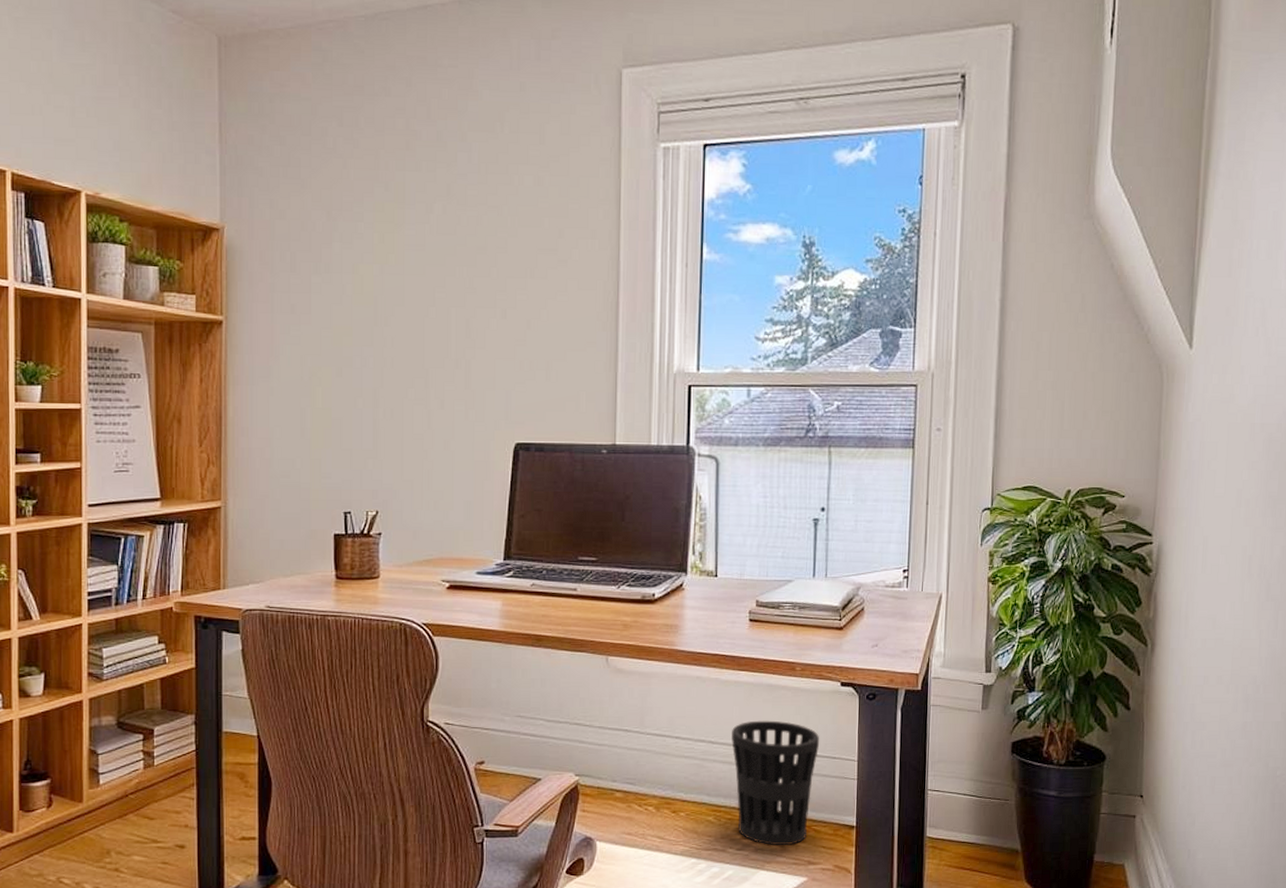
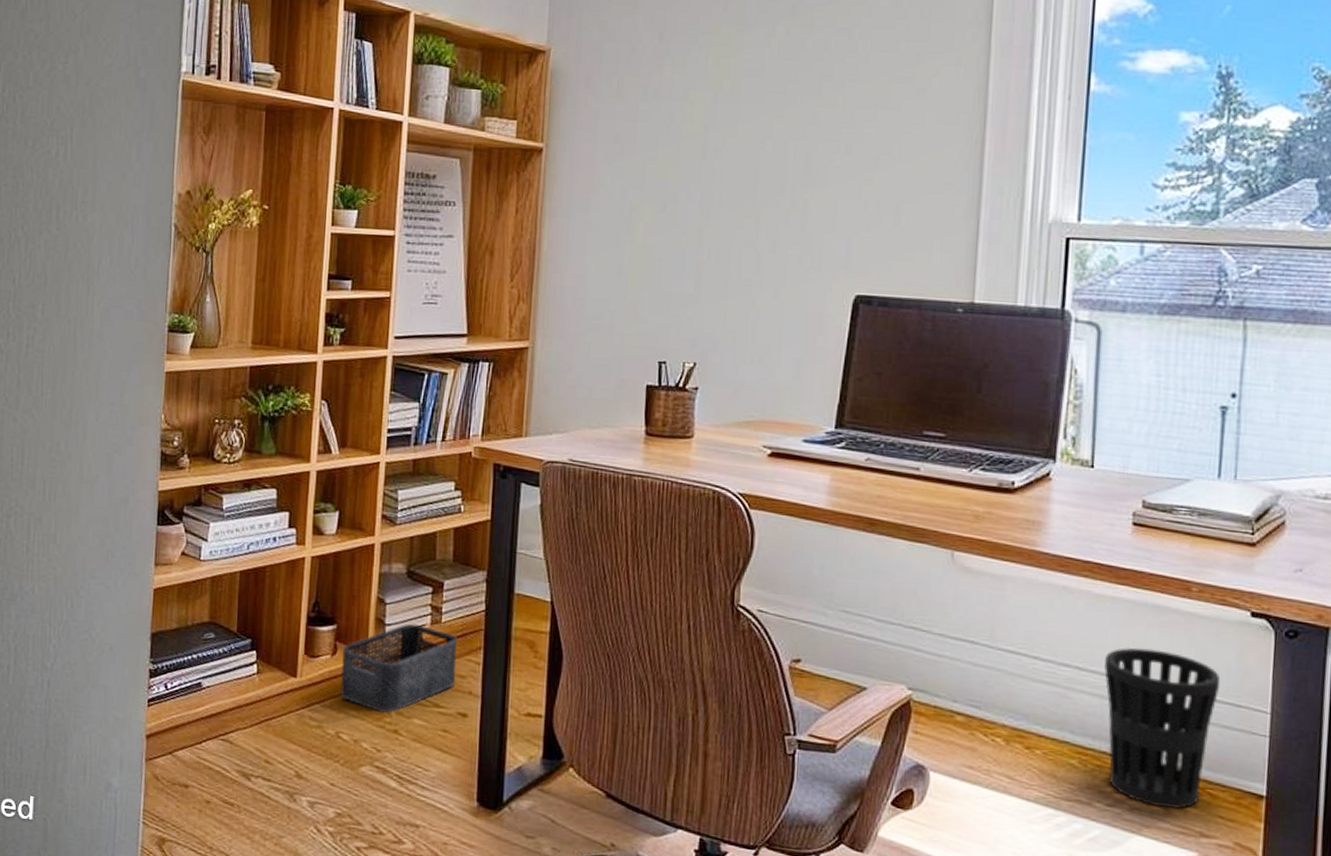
storage bin: none [57,769,172,854] -> present [340,623,457,713]

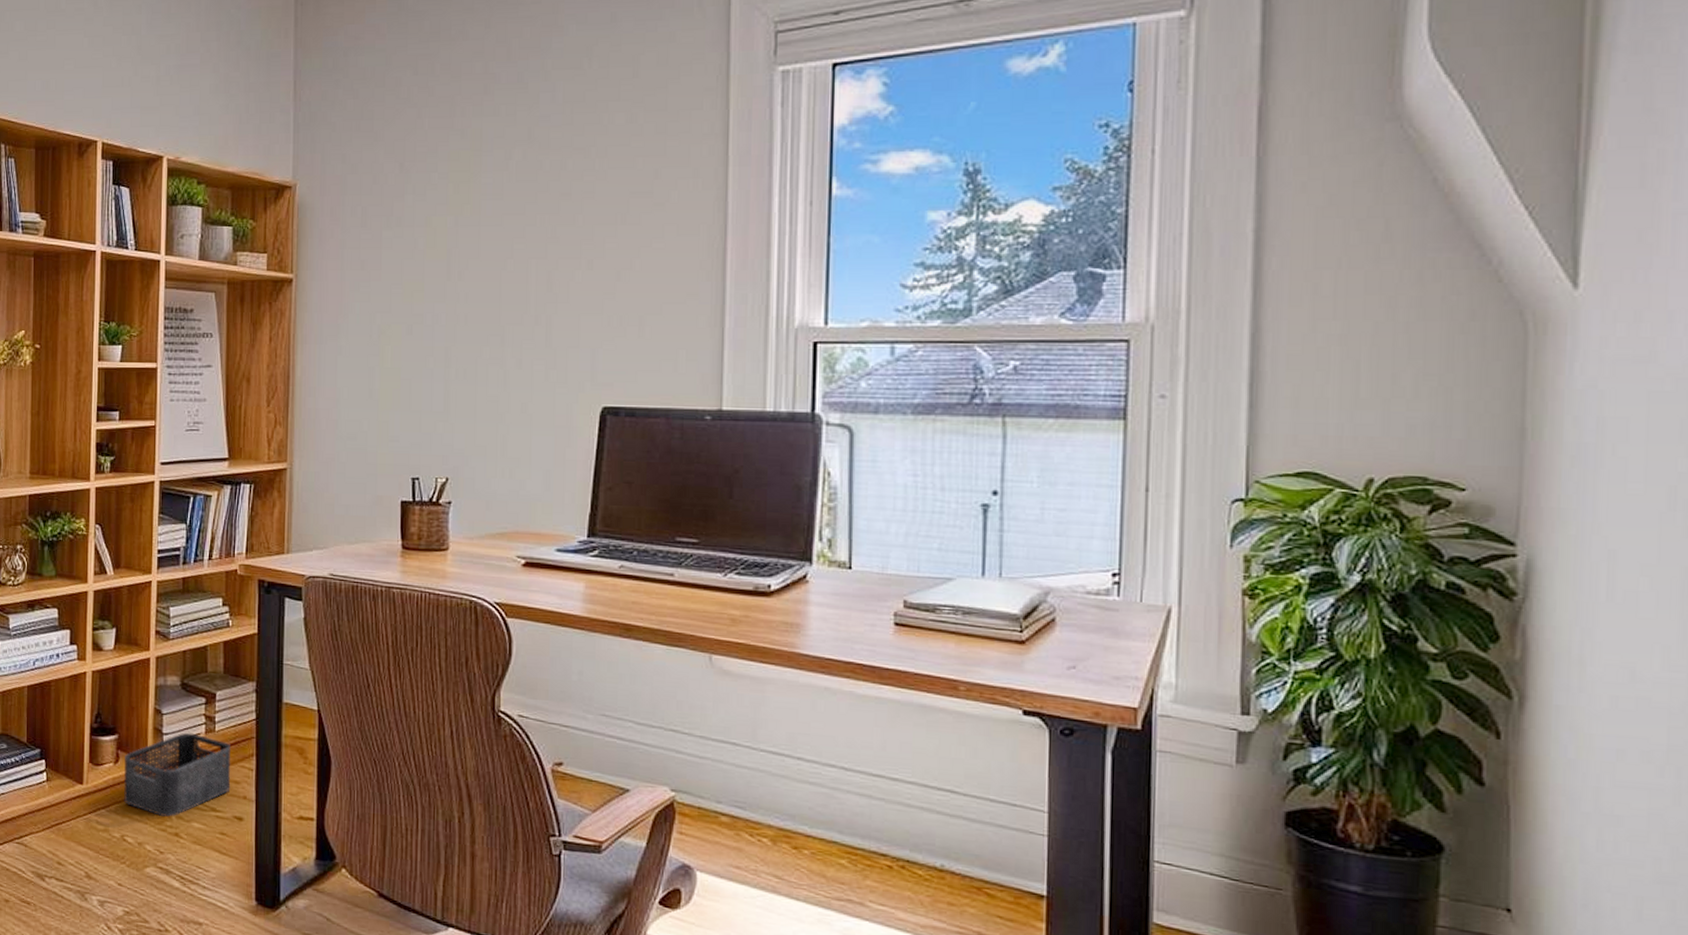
wastebasket: present [1104,647,1220,809] -> none [871,747,992,909]

